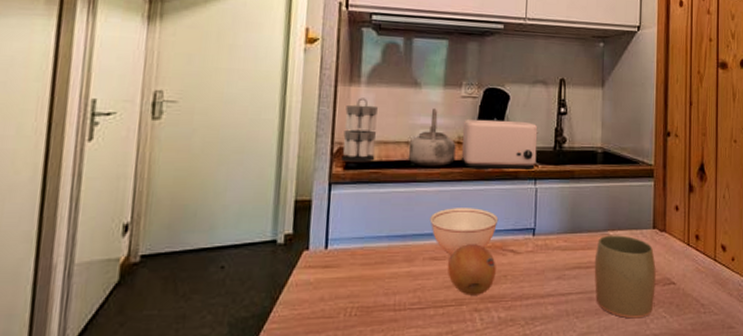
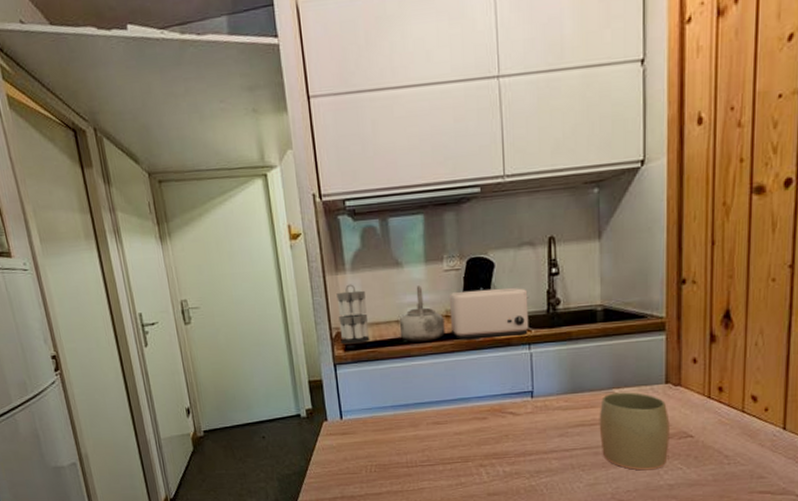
bowl: present [429,208,499,257] -> none [428,376,495,422]
fruit: present [447,244,496,296] -> none [449,408,497,454]

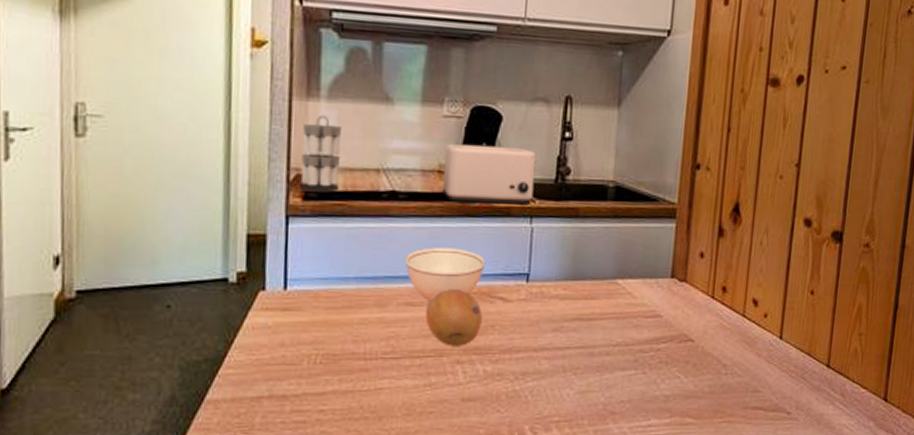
kettle: present [399,286,445,343] -> none [379,130,436,200]
bowl: none [428,376,495,422] -> present [404,247,486,304]
fruit: none [449,408,497,454] -> present [425,289,483,346]
mug: present [599,392,670,471] -> none [597,283,672,378]

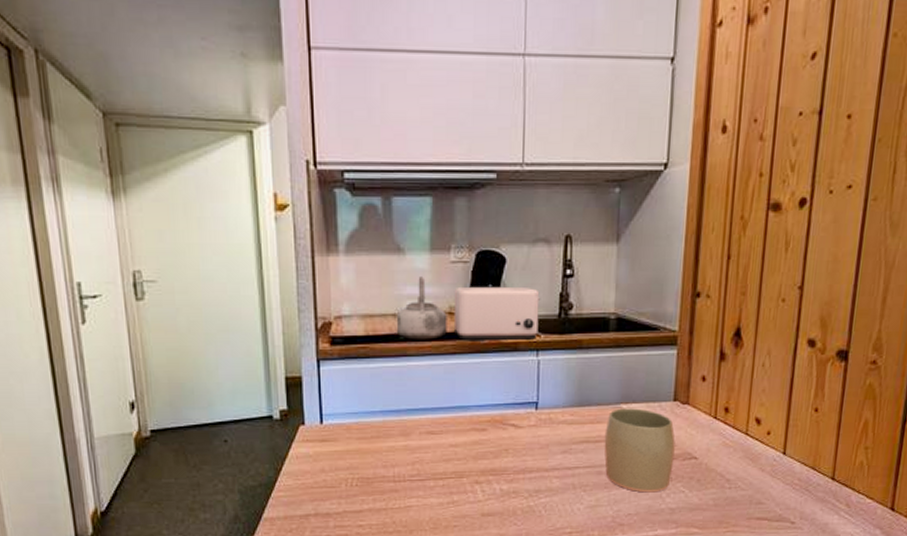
spice rack: present [300,115,341,193] -> none [326,268,362,337]
kettle: none [379,130,436,200] -> present [396,276,447,340]
bowl: present [404,247,486,304] -> none [424,382,498,432]
fruit: present [425,289,483,346] -> none [444,418,496,468]
mug: none [597,283,672,378] -> present [604,408,676,493]

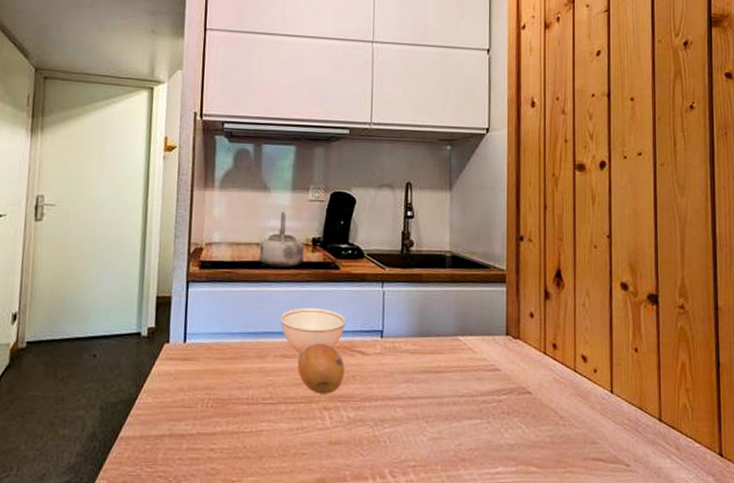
bowl: none [424,382,498,432] -> present [280,308,347,356]
fruit: none [444,418,496,468] -> present [297,343,345,394]
toaster: present [453,286,541,340] -> none [309,222,386,272]
mug: present [604,408,676,493] -> none [444,340,510,427]

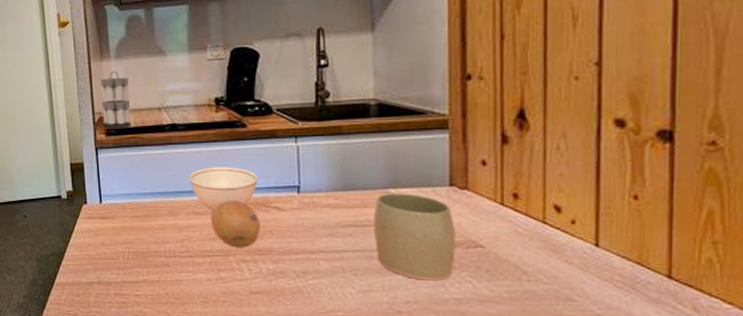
spice rack: none [198,201,230,262] -> present [100,71,132,129]
kettle: present [259,212,304,268] -> none [161,74,207,130]
mug: none [444,340,510,427] -> present [373,193,456,281]

